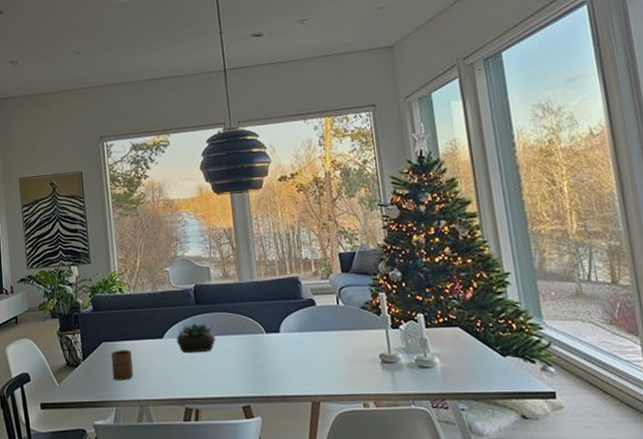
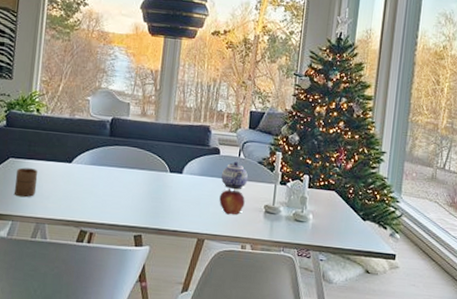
succulent plant: present [176,323,216,354] -> none [84,153,123,182]
teapot: none [322,310,353,342] -> present [221,161,248,190]
fruit: none [326,341,356,371] -> present [219,188,245,215]

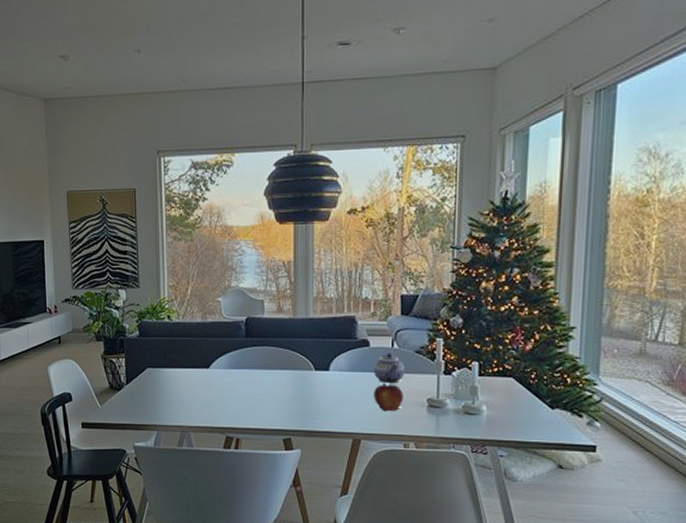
cup: present [13,167,38,198] -> none [155,377,177,407]

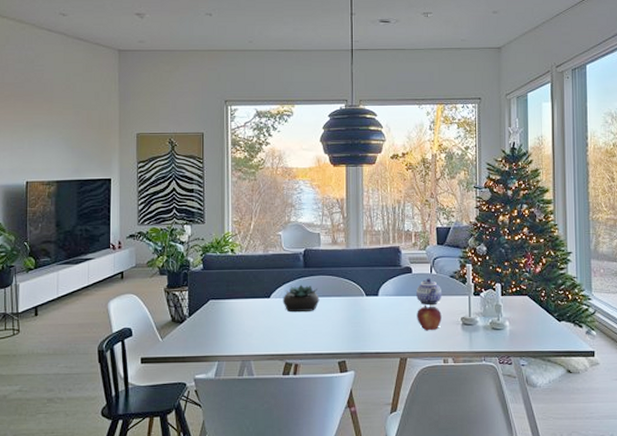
succulent plant: none [223,355,263,385] -> present [282,285,320,313]

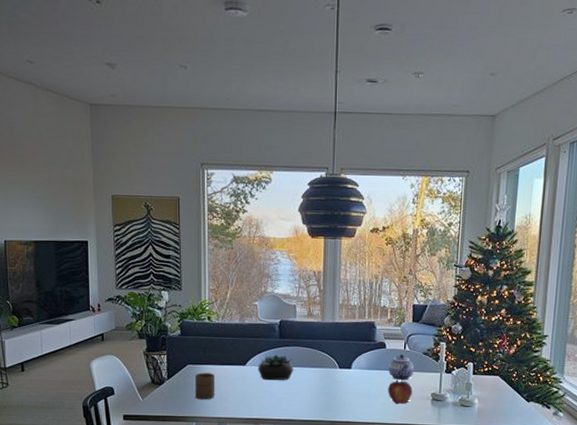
cup: none [217,308,239,337] -> present [194,373,215,400]

